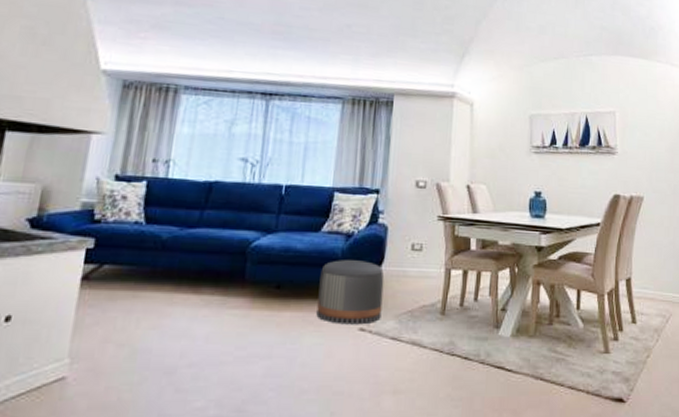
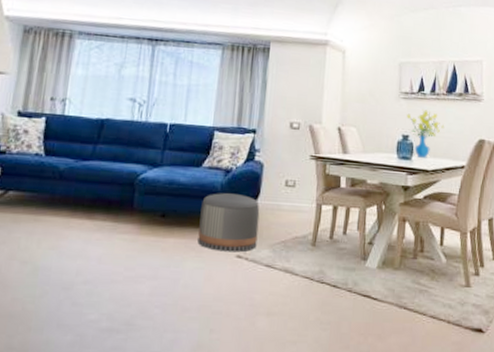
bouquet: none [539,164,579,216] -> present [407,109,445,158]

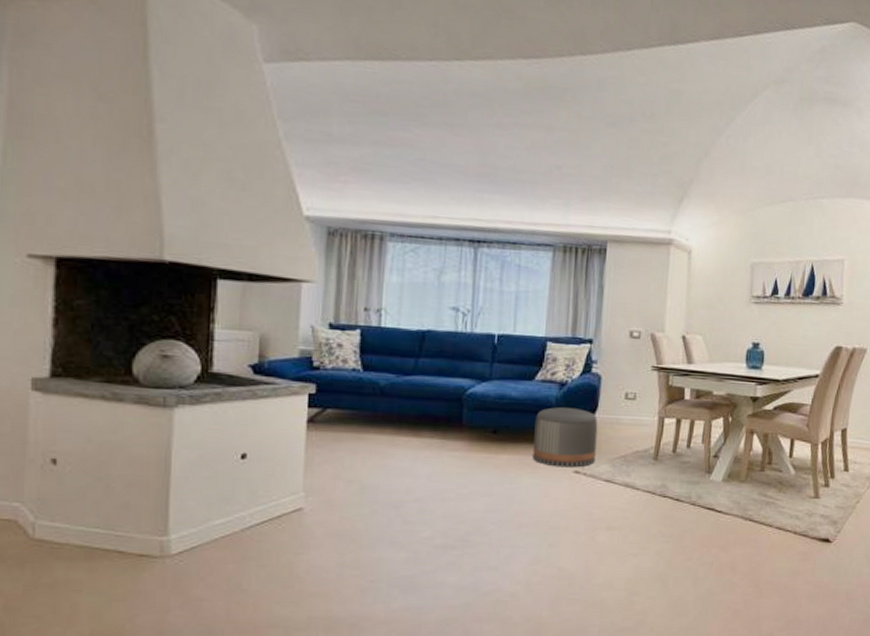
bouquet: present [407,109,445,158] -> none [758,315,799,367]

